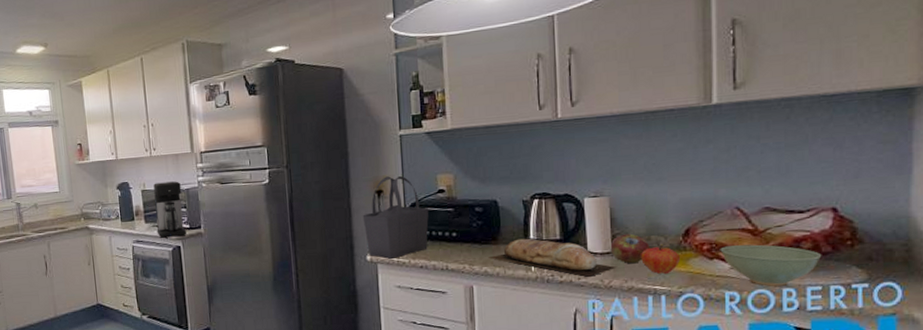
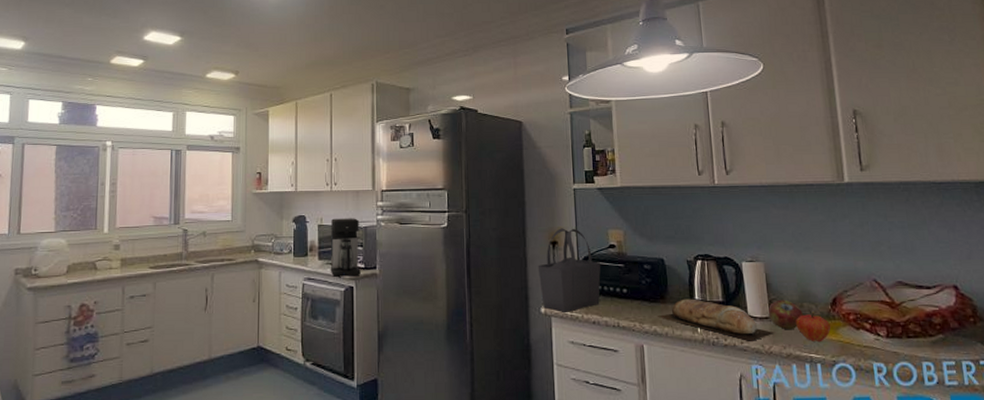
bowl: present [720,244,822,287] -> none [864,317,952,360]

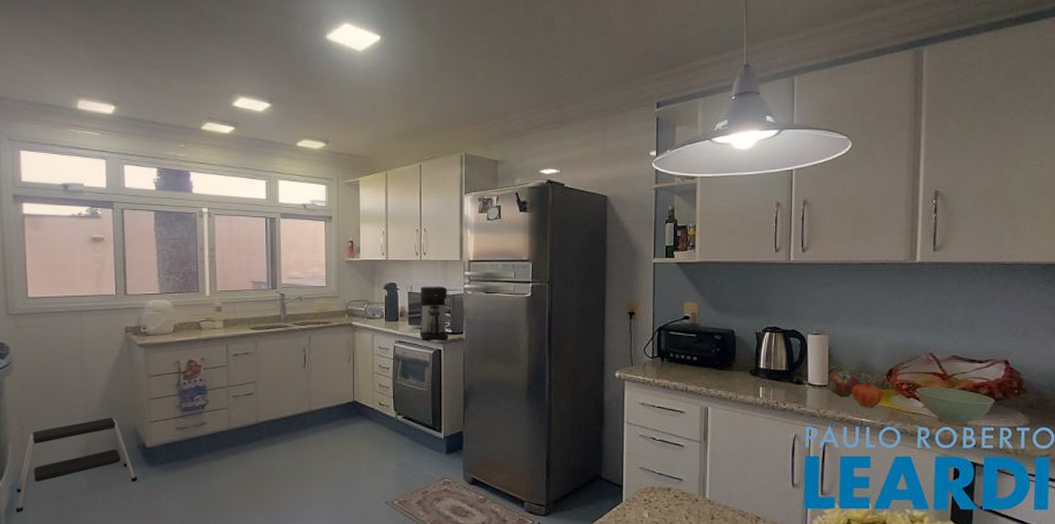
shopping bag: present [537,228,601,314] -> none [614,300,675,378]
bread loaf: present [658,298,776,341] -> none [724,367,832,406]
bowl: none [864,317,952,360] -> present [916,387,995,426]

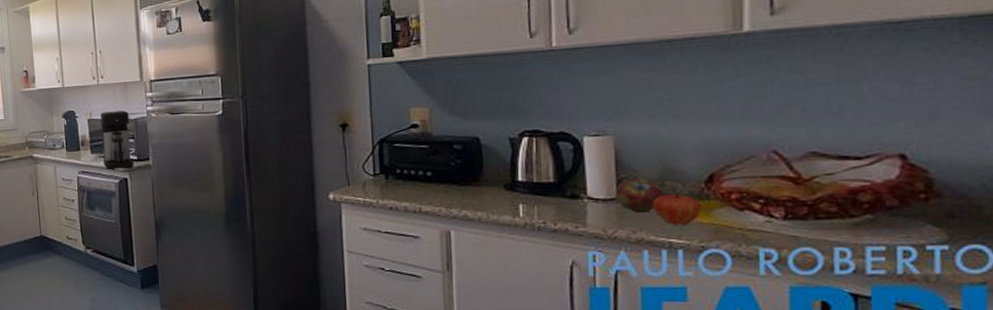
bowl: present [916,387,995,426] -> none [752,195,886,246]

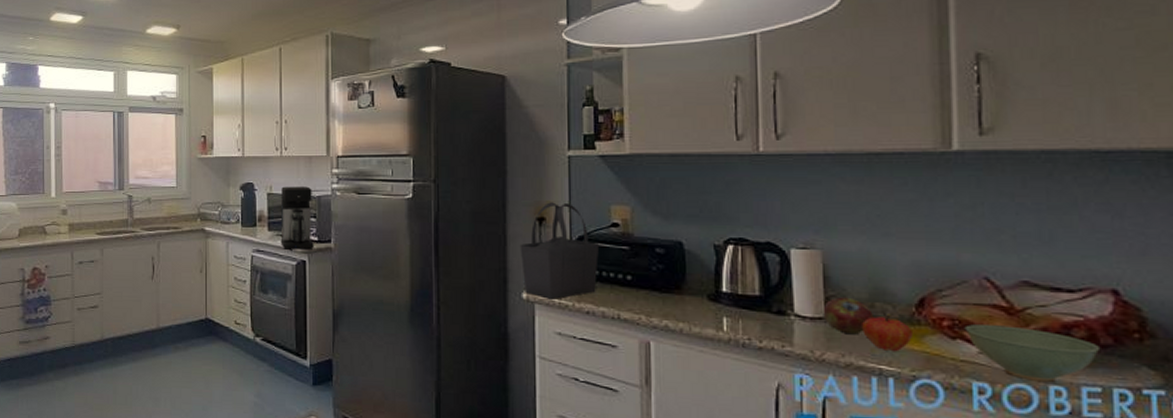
shopping bag: none [325,109,401,200] -> present [519,202,600,301]
bowl: none [752,195,886,246] -> present [964,324,1101,383]

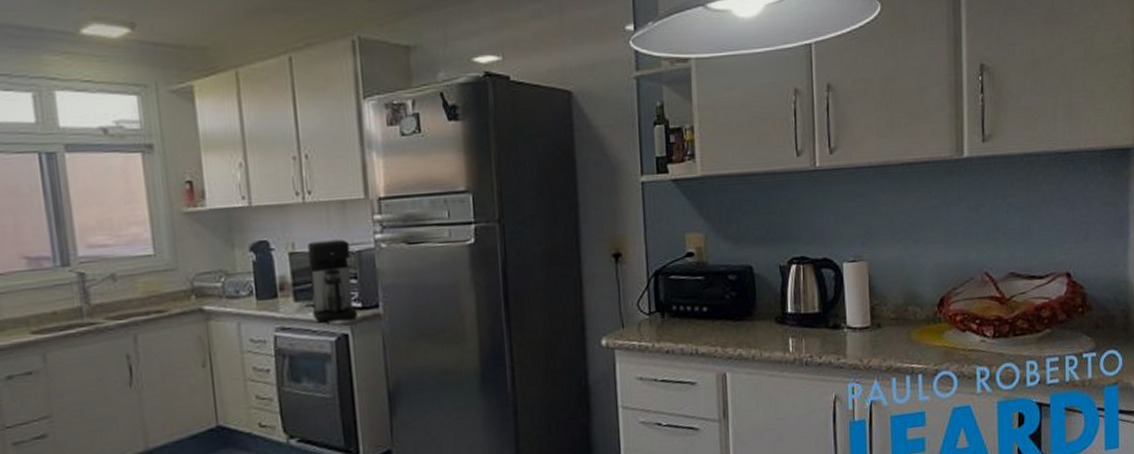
shopping bag: present [519,202,600,301] -> none [596,235,676,344]
fruit: present [822,297,873,335] -> none [869,304,907,340]
fruit: present [860,314,914,352] -> none [898,315,936,351]
bowl: present [964,324,1101,383] -> none [971,313,1059,360]

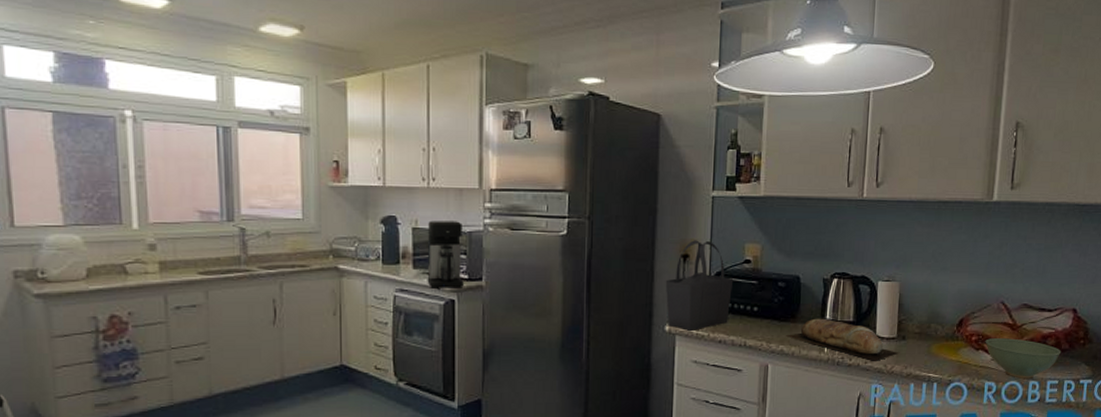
shopping bag: none [596,235,676,344] -> present [665,240,734,332]
bread loaf: none [743,311,876,357] -> present [786,318,900,361]
bowl: none [971,313,1059,360] -> present [985,338,1062,380]

